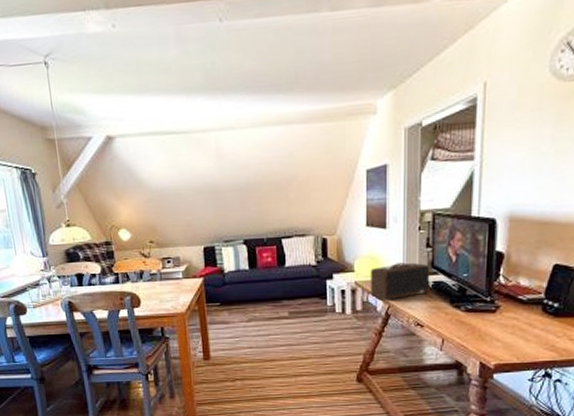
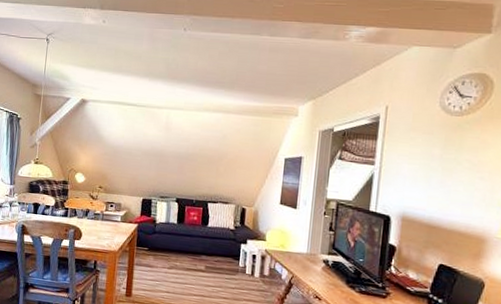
speaker: present [370,262,430,301] -> none [277,239,332,272]

